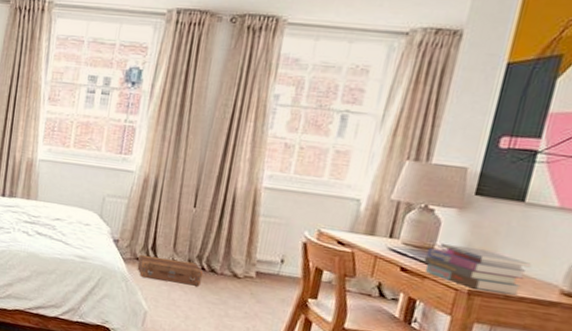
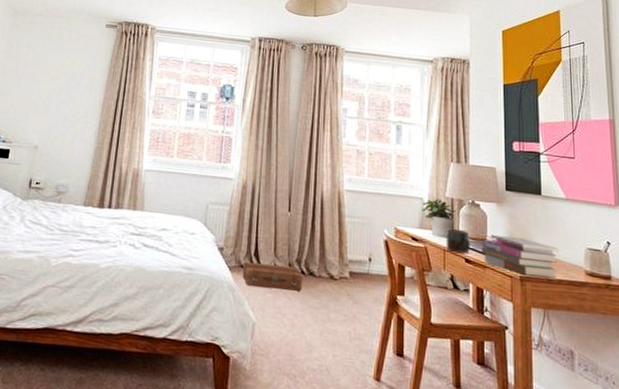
potted plant: none [356,200,401,245] -> present [422,198,456,238]
mug: none [379,233,413,263] -> present [446,228,470,254]

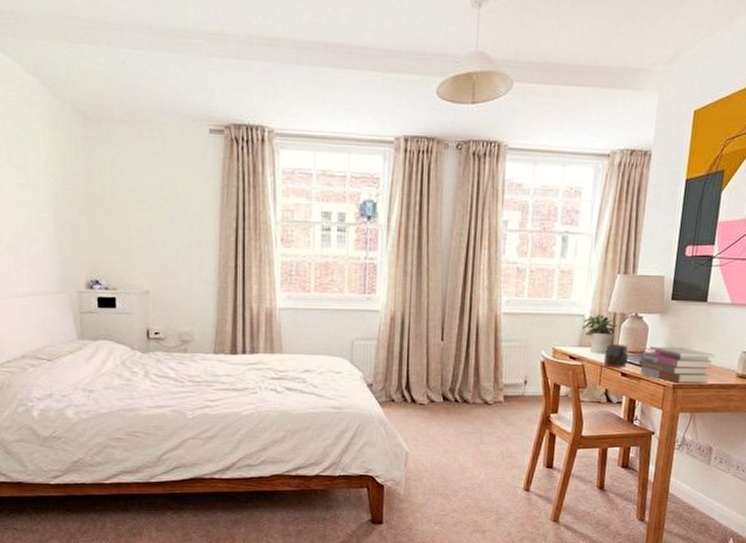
suitcase: present [242,261,304,291] -> none [393,395,457,419]

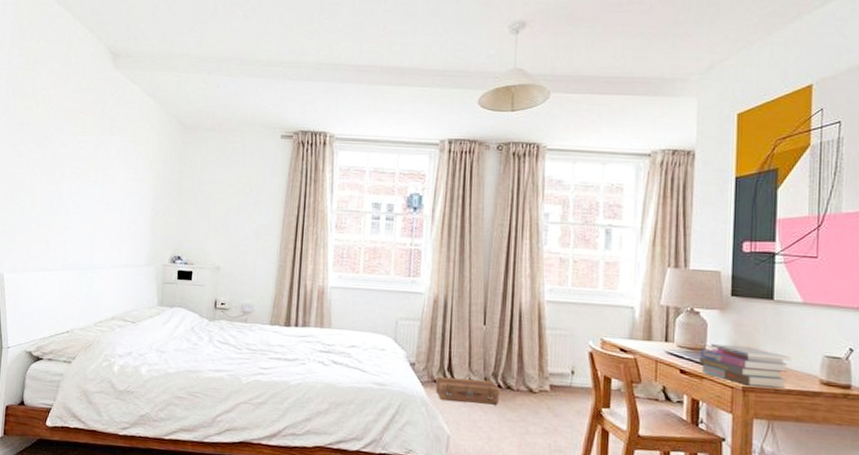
suitcase: none [393,395,457,419] -> present [435,376,500,405]
potted plant: present [582,314,618,354] -> none [632,307,672,349]
mug: present [603,343,629,368] -> none [658,337,687,365]

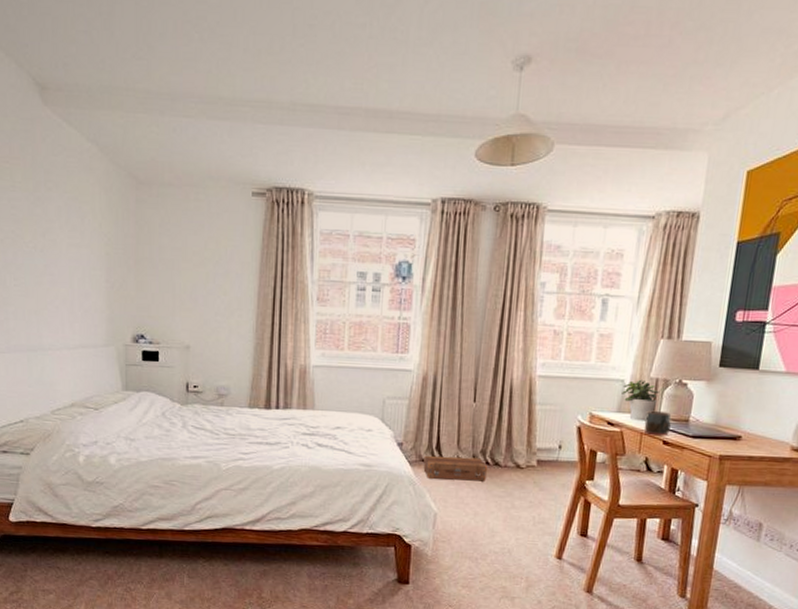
potted plant: none [632,307,672,349] -> present [622,379,660,421]
mug: none [658,337,687,365] -> present [644,410,672,436]
books: present [698,343,792,389] -> none [681,414,768,456]

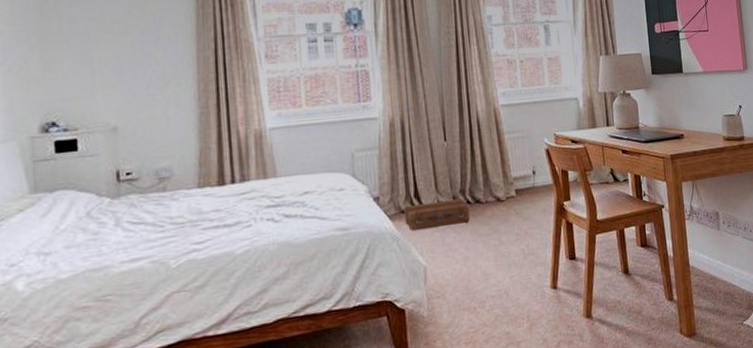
potted plant: present [622,379,660,421] -> none [577,95,610,135]
mug: present [644,410,672,436] -> none [602,122,625,146]

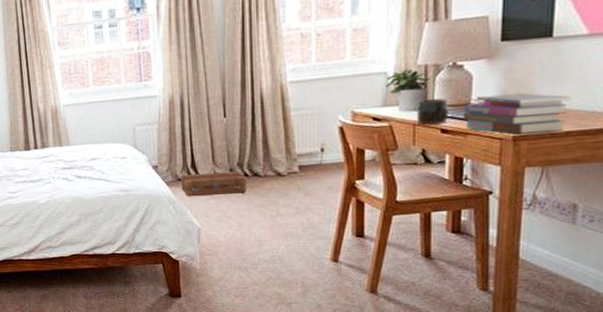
potted plant: none [577,95,610,135] -> present [386,68,431,112]
mug: none [602,122,625,146] -> present [416,98,448,125]
books: none [635,118,702,154] -> present [462,93,572,134]

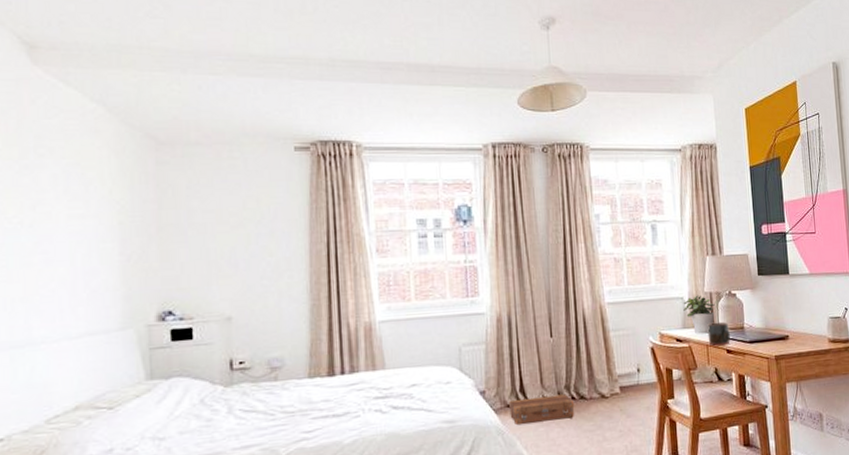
books: present [462,93,572,134] -> none [740,319,807,354]

